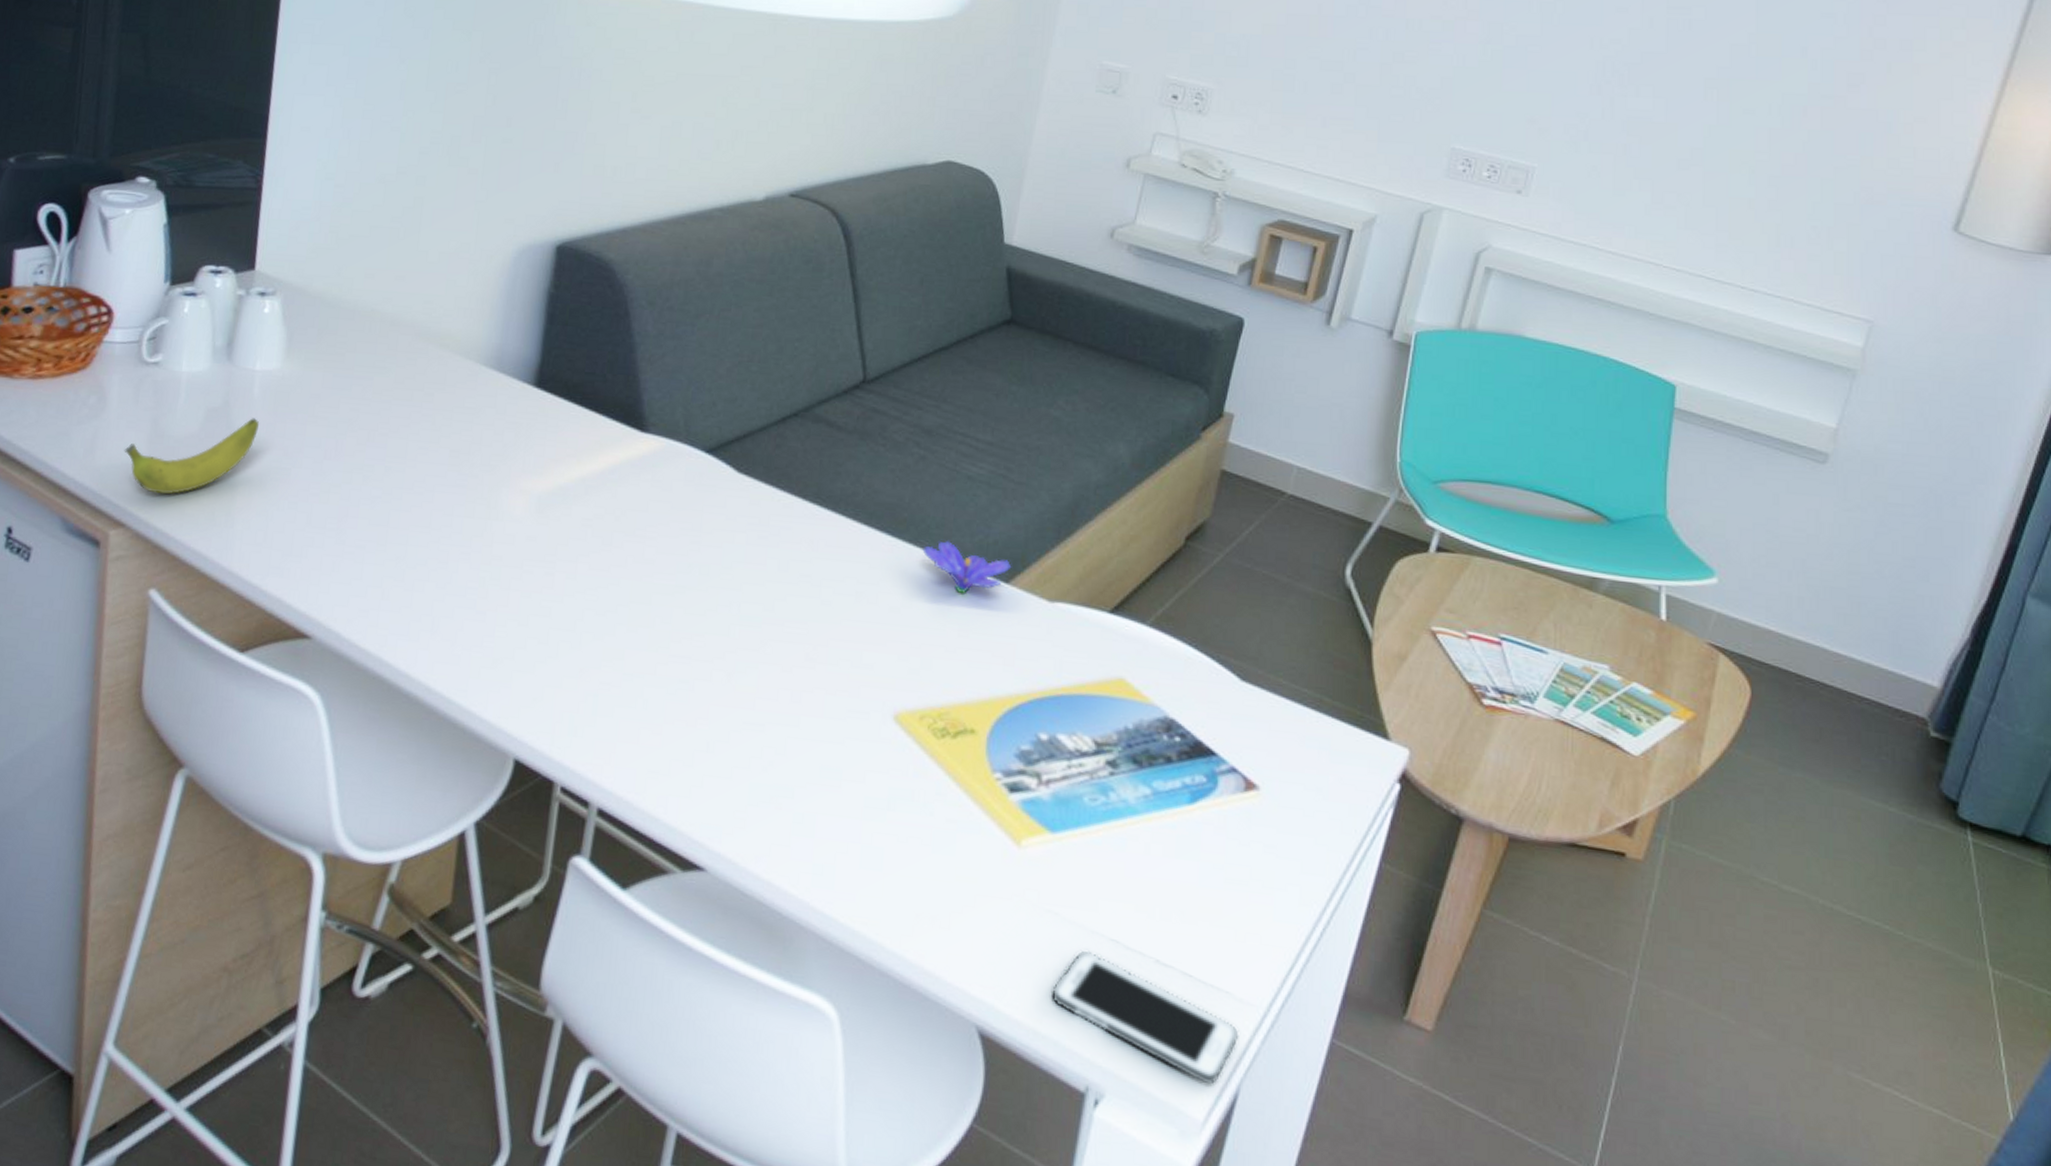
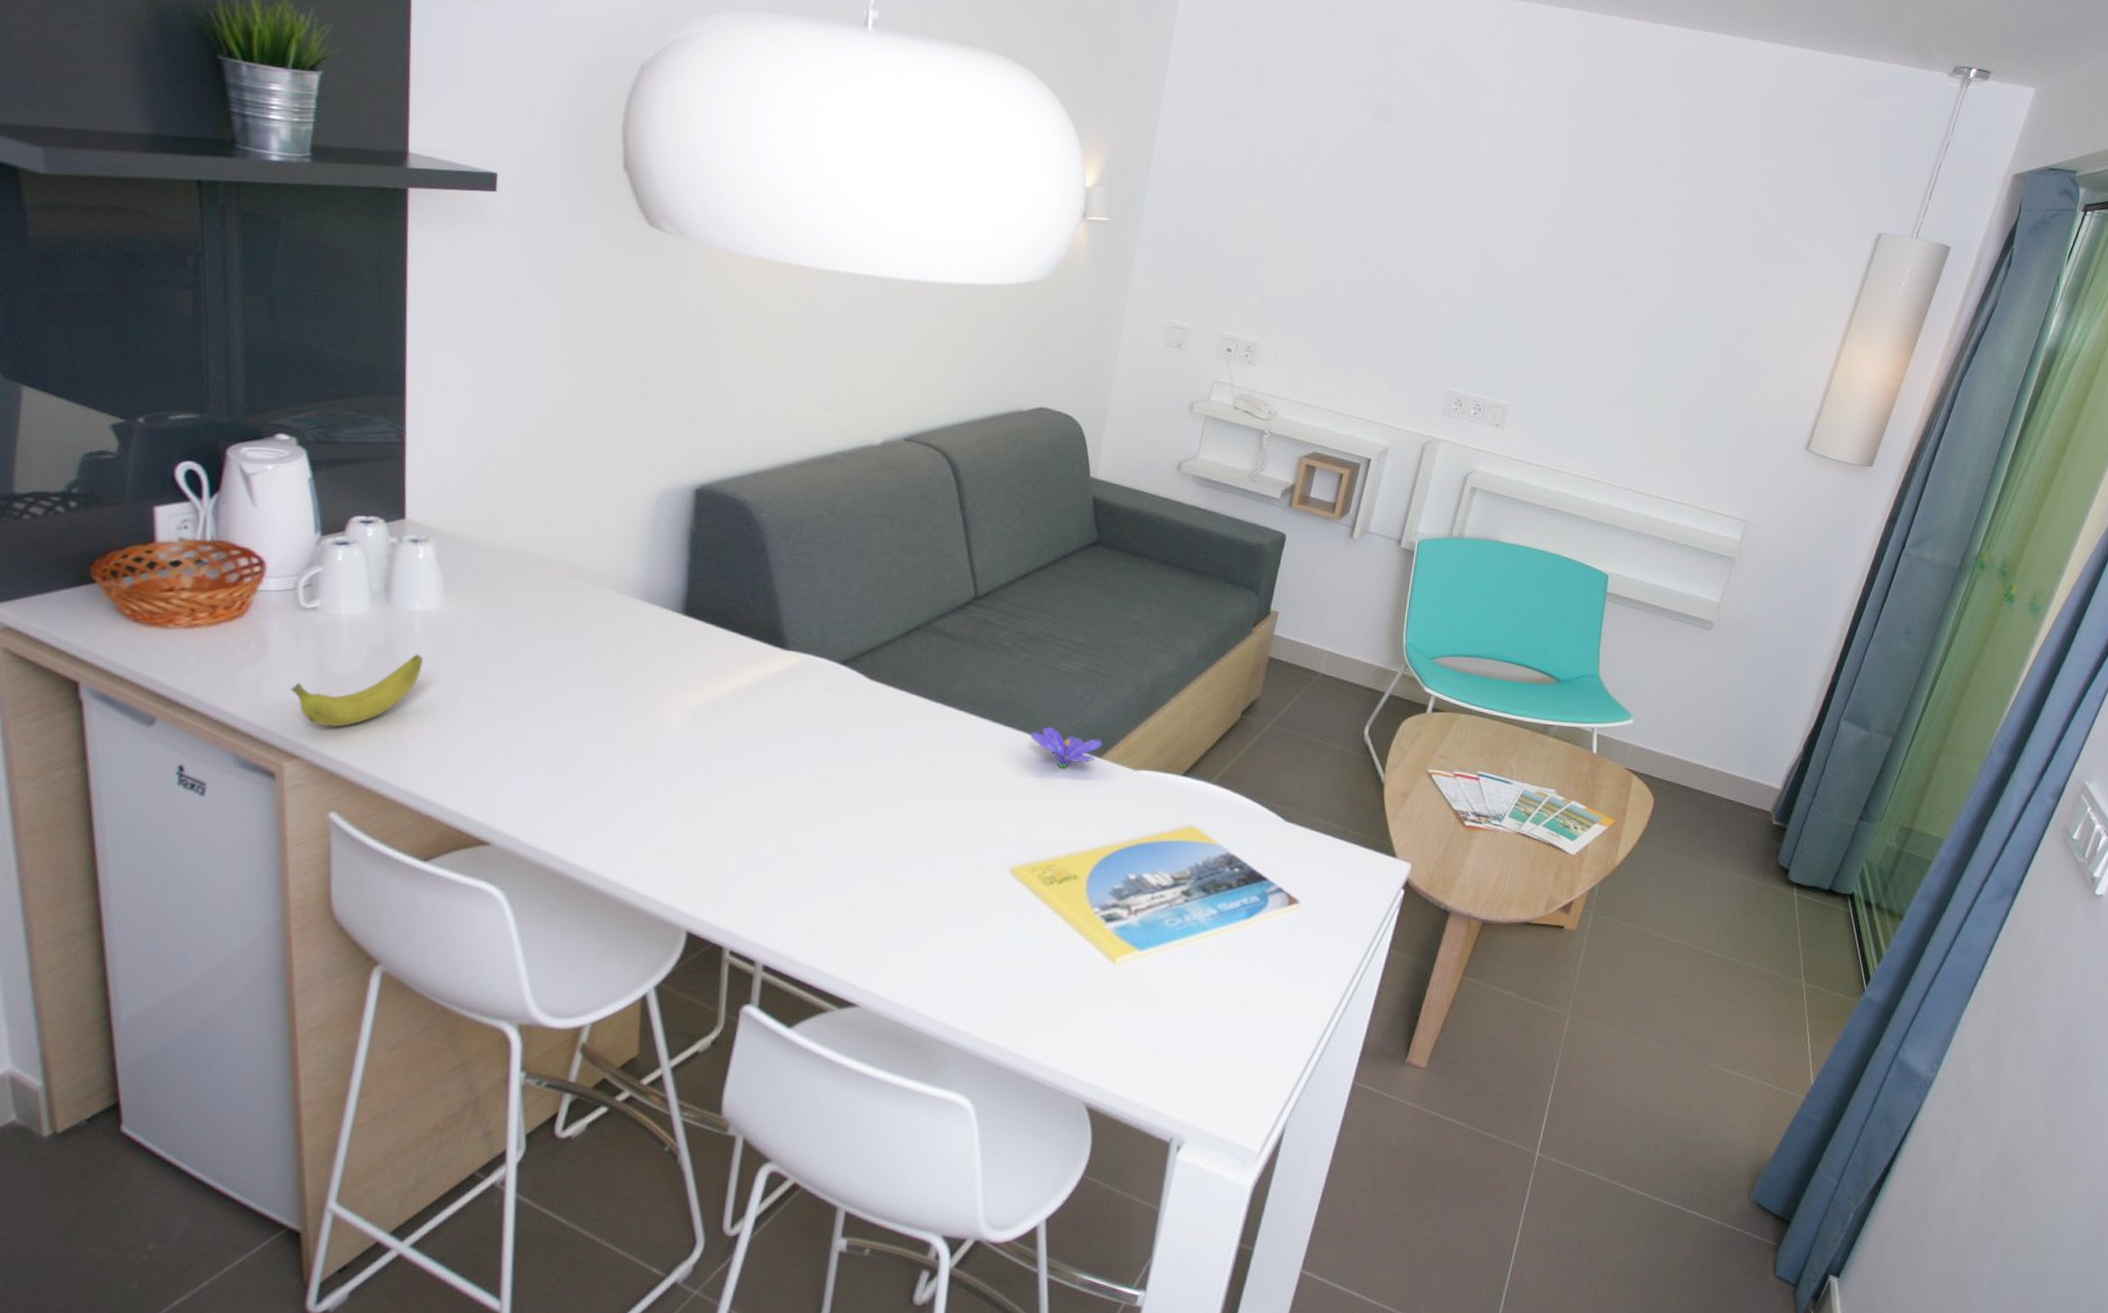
cell phone: present [1050,950,1240,1086] -> none [1141,1037,1286,1125]

